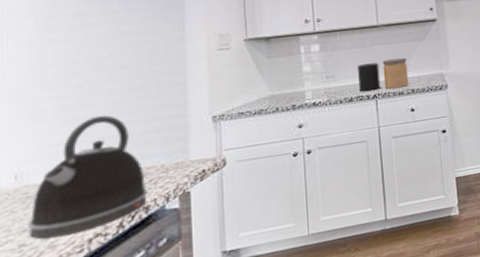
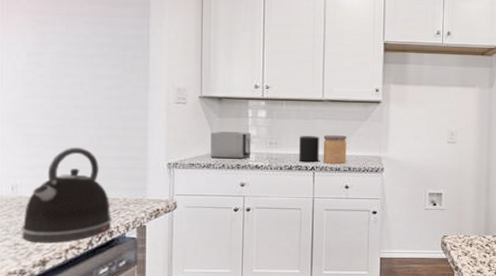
toaster: none [260,69,308,104] -> present [210,132,252,159]

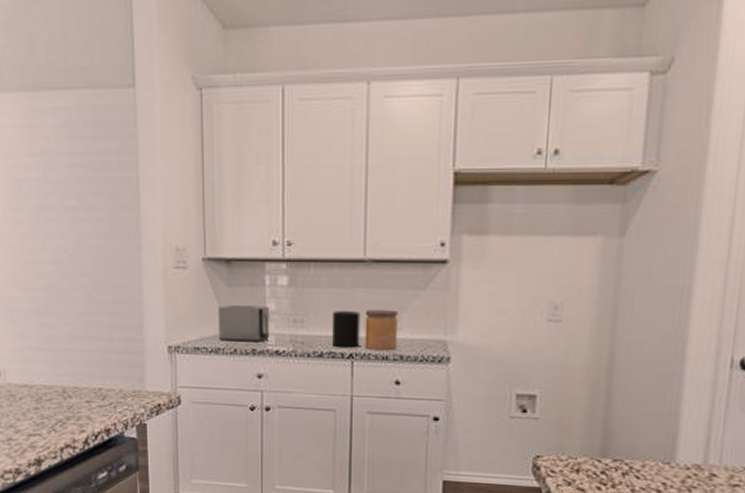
kettle: present [21,147,113,243] -> none [12,325,109,439]

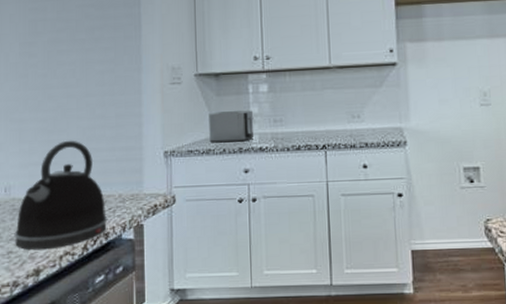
kettle: none [12,325,109,439] -> present [14,140,108,249]
pen holder: present [332,311,360,348] -> none [307,109,331,141]
jar: present [364,309,398,351] -> none [333,105,362,141]

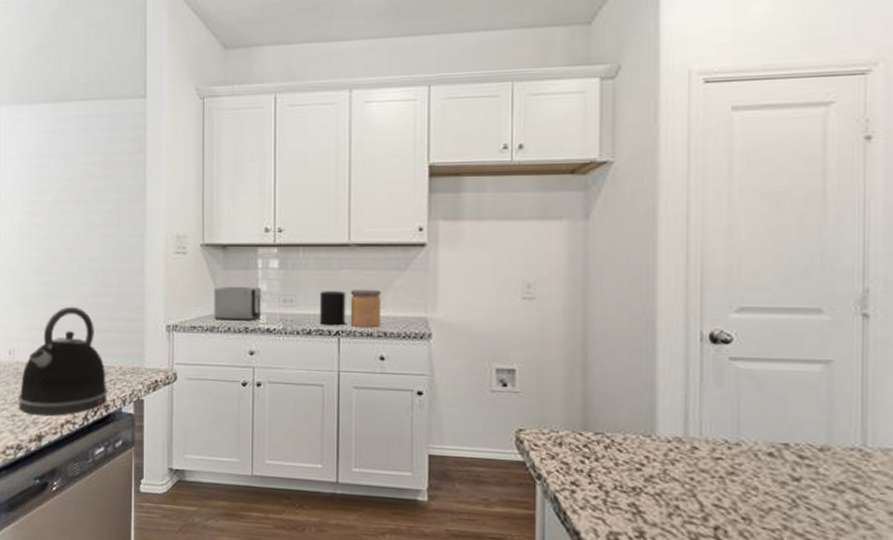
pen holder: none [307,109,331,141] -> present [320,291,346,326]
jar: none [333,105,362,141] -> present [350,289,381,328]

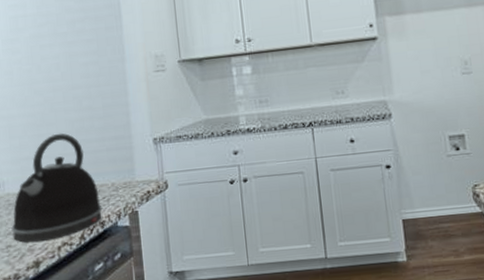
toaster: present [214,287,262,321] -> none [195,93,241,128]
pen holder: present [320,291,346,326] -> none [291,87,317,119]
jar: present [350,289,381,328] -> none [317,81,347,117]

